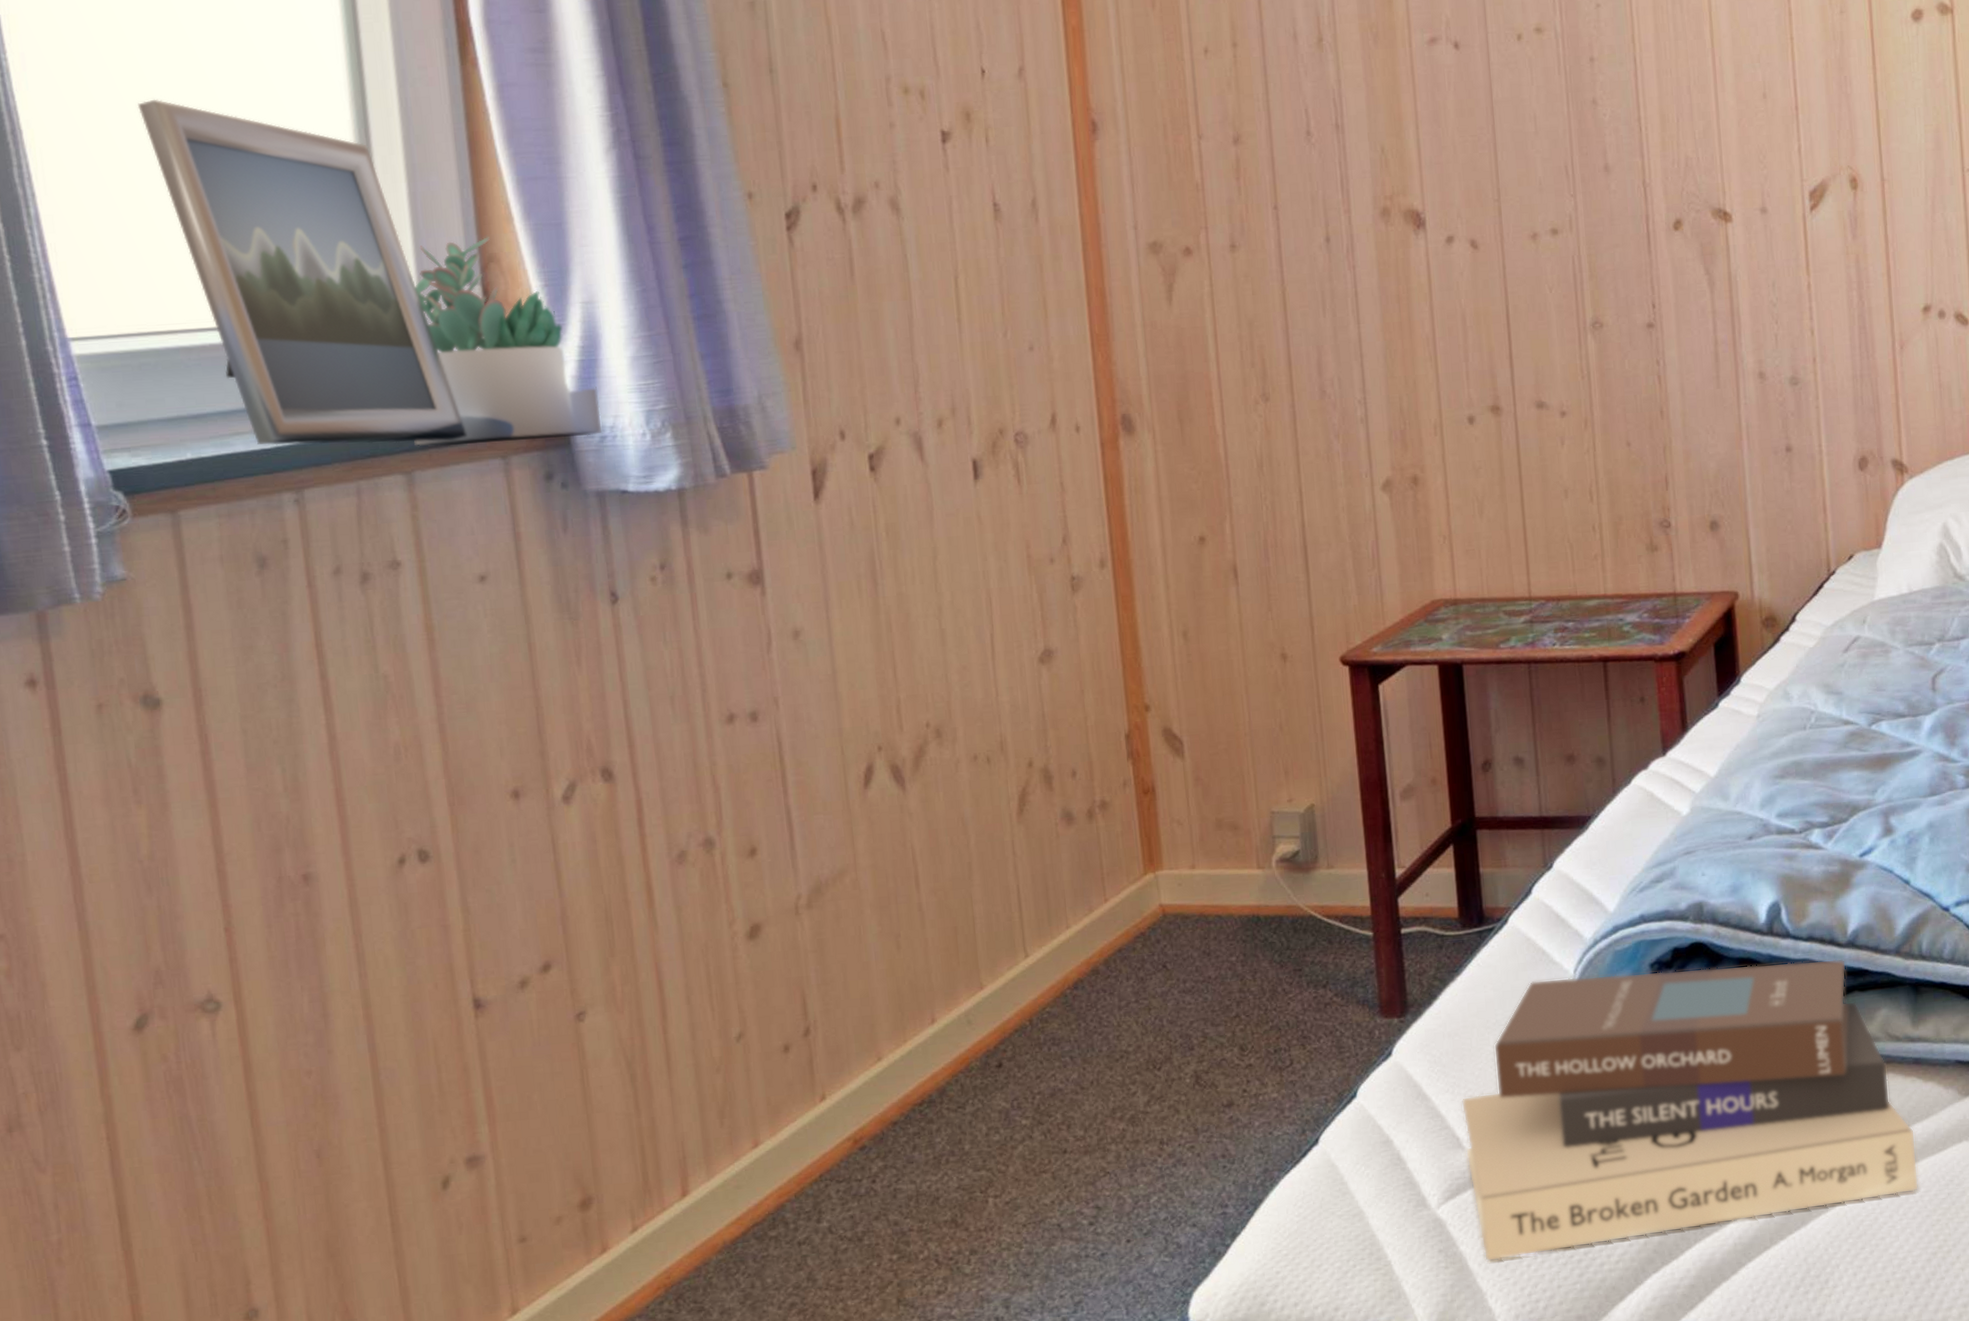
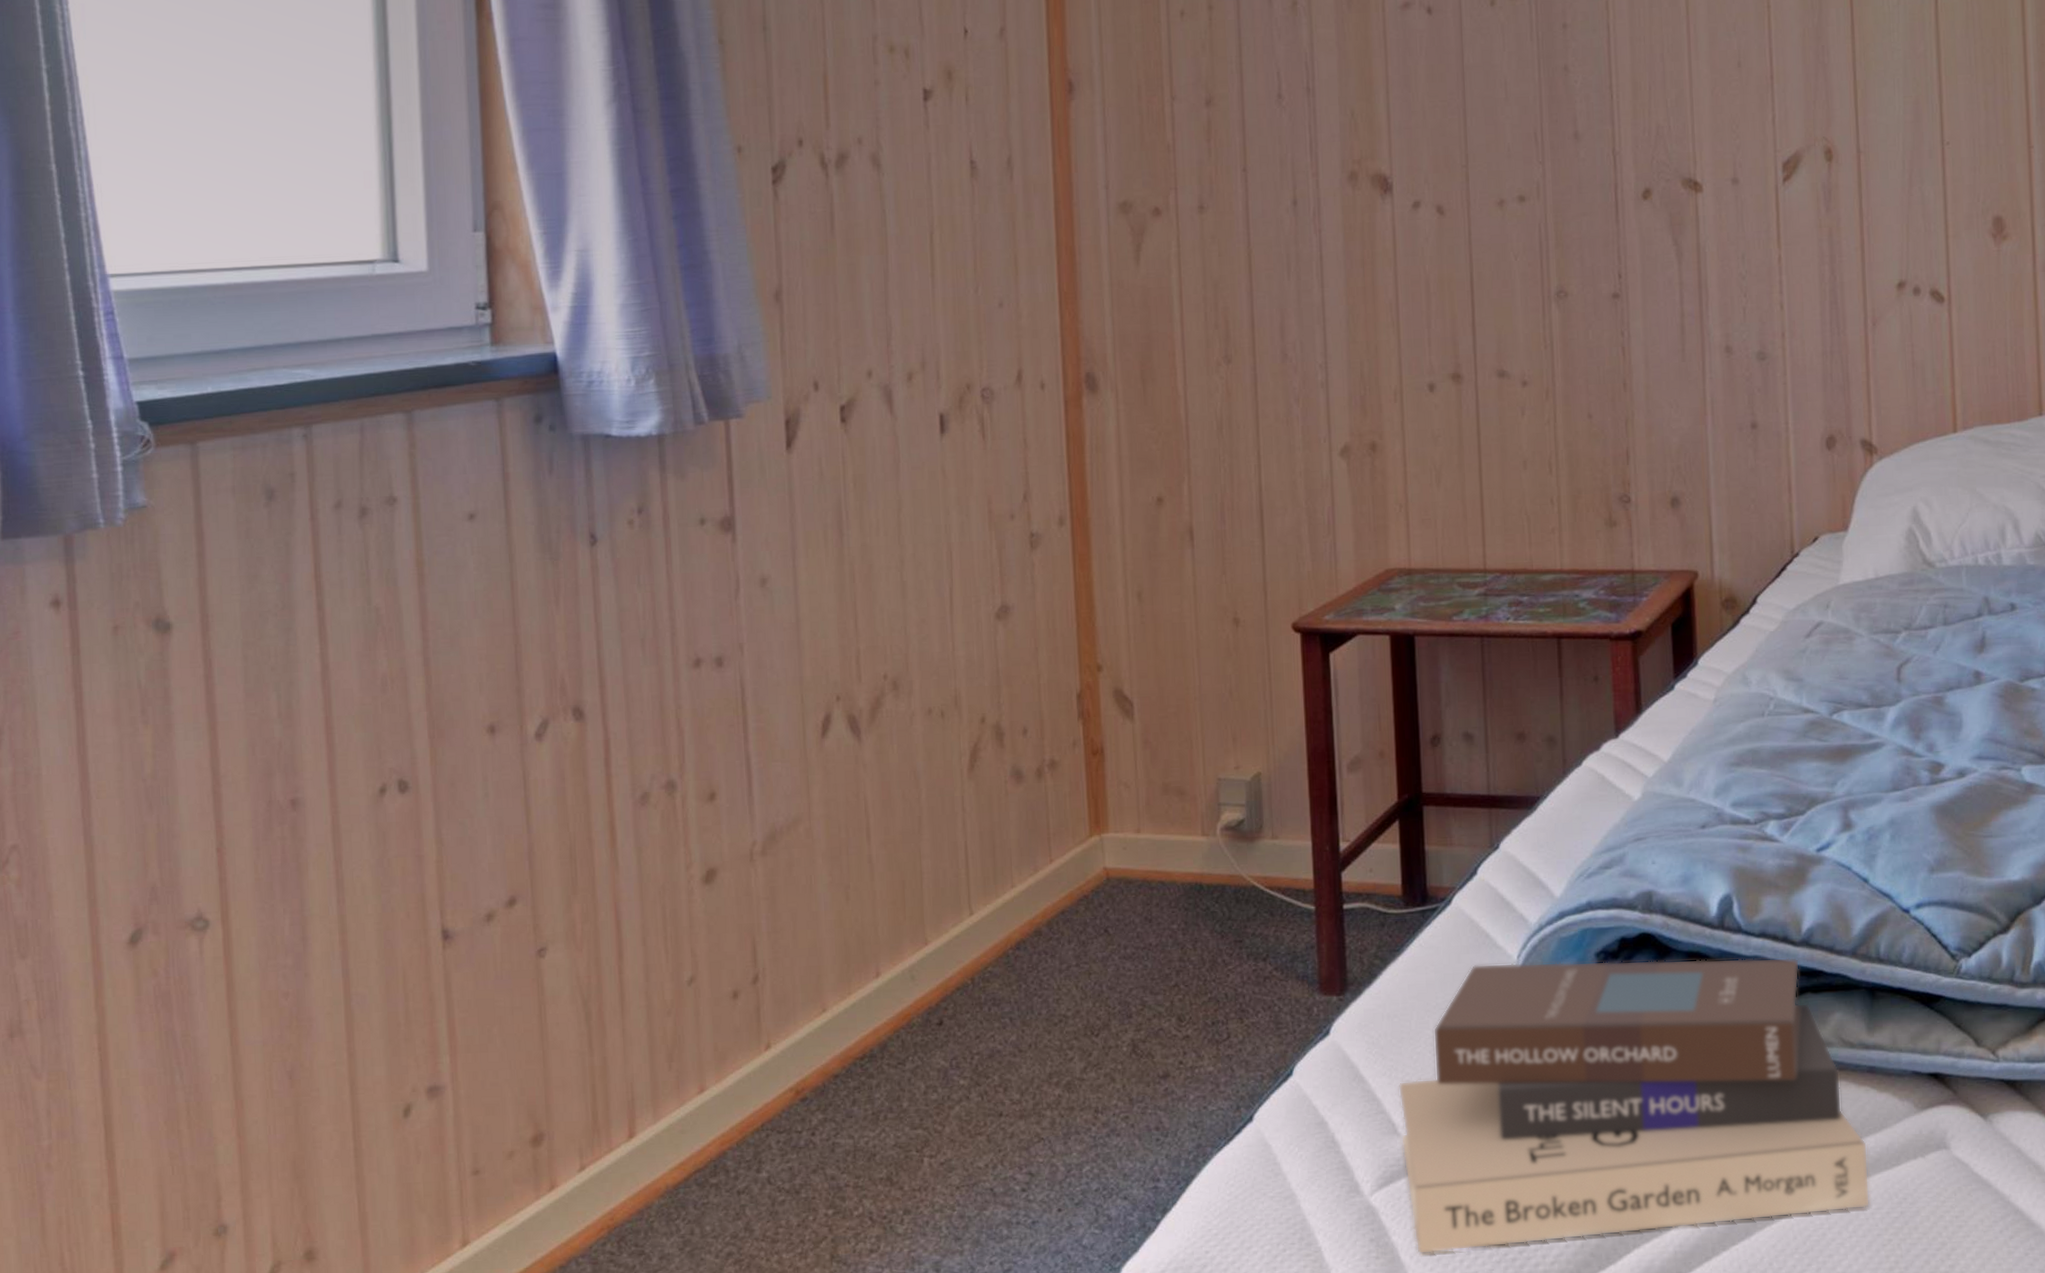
picture frame: present [138,99,466,446] -> none [183,49,464,382]
succulent plant: present [413,237,601,447] -> none [414,185,589,387]

